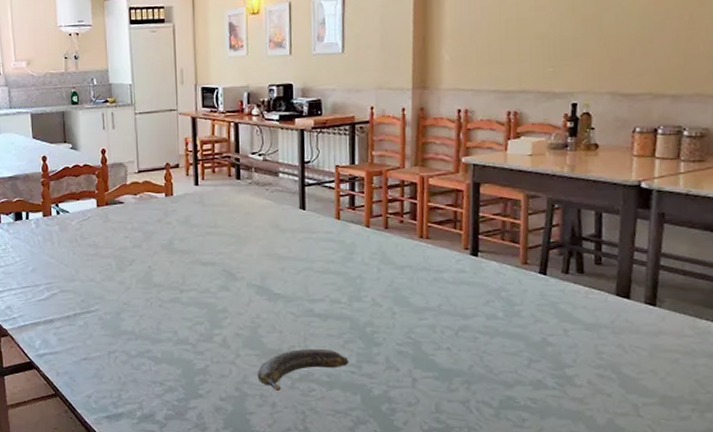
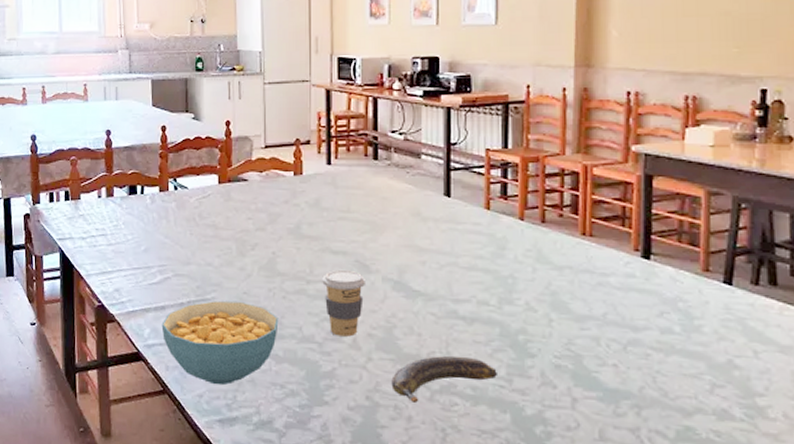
cereal bowl: none [51,312,157,386] -> present [161,301,279,386]
coffee cup: none [194,278,233,337] -> present [322,269,367,337]

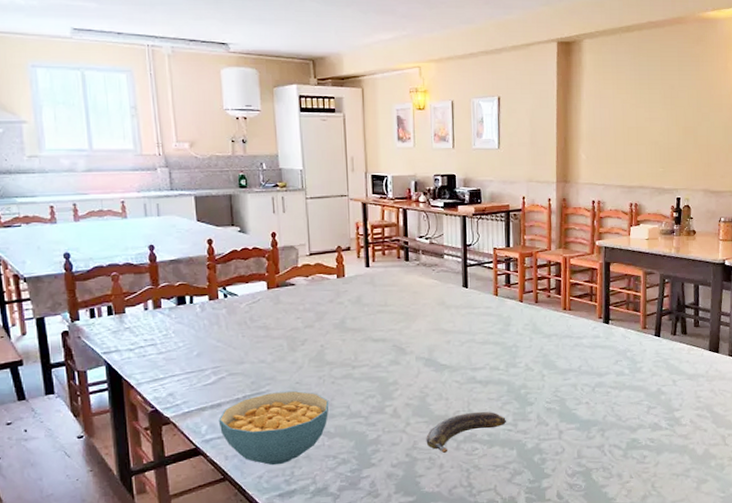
coffee cup: present [322,269,367,337] -> none [366,353,403,409]

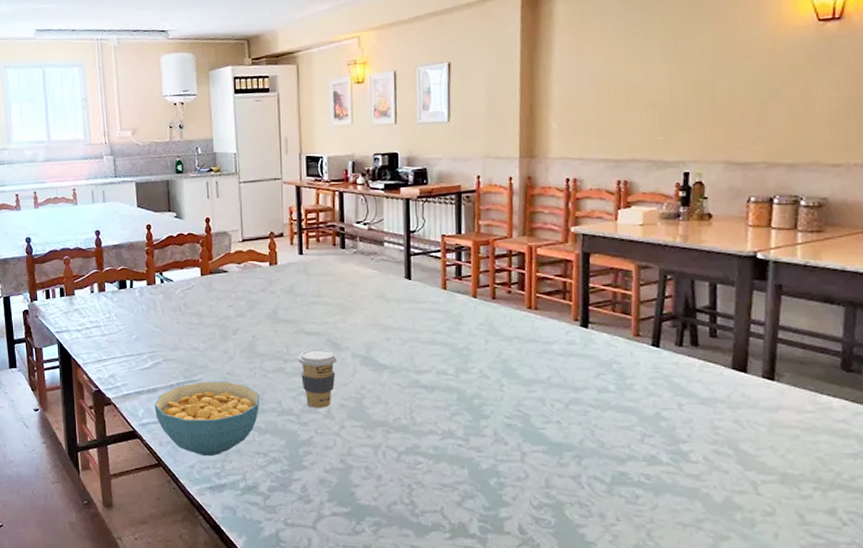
coffee cup: none [366,353,403,409] -> present [298,348,338,408]
banana: present [426,411,506,454] -> none [362,420,456,464]

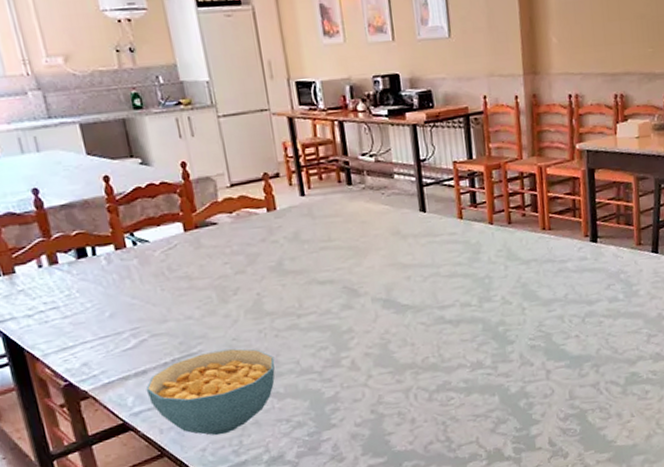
coffee cup: present [298,348,338,408] -> none [312,297,357,362]

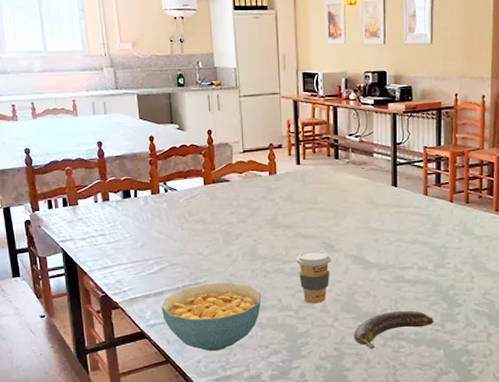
coffee cup: none [312,297,357,362] -> present [296,250,332,303]
banana: none [392,355,484,407] -> present [354,310,433,350]

